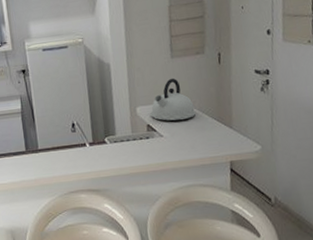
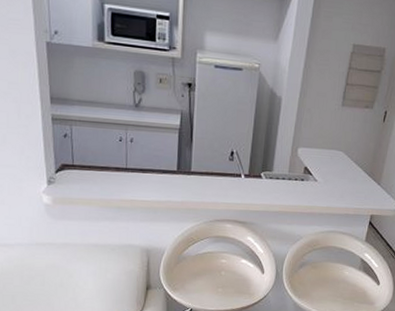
kettle: present [150,78,195,121] -> none [310,126,352,169]

